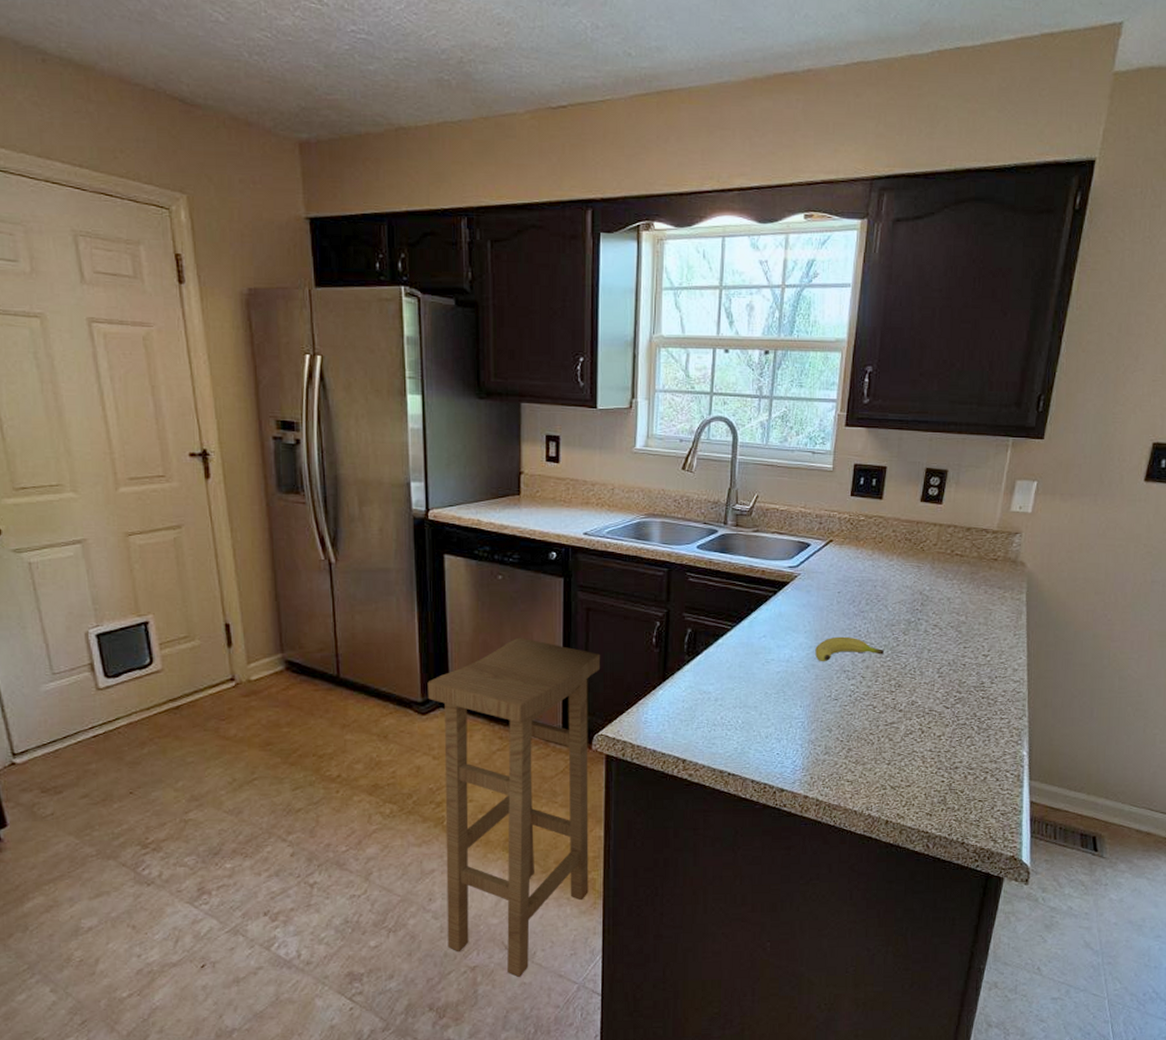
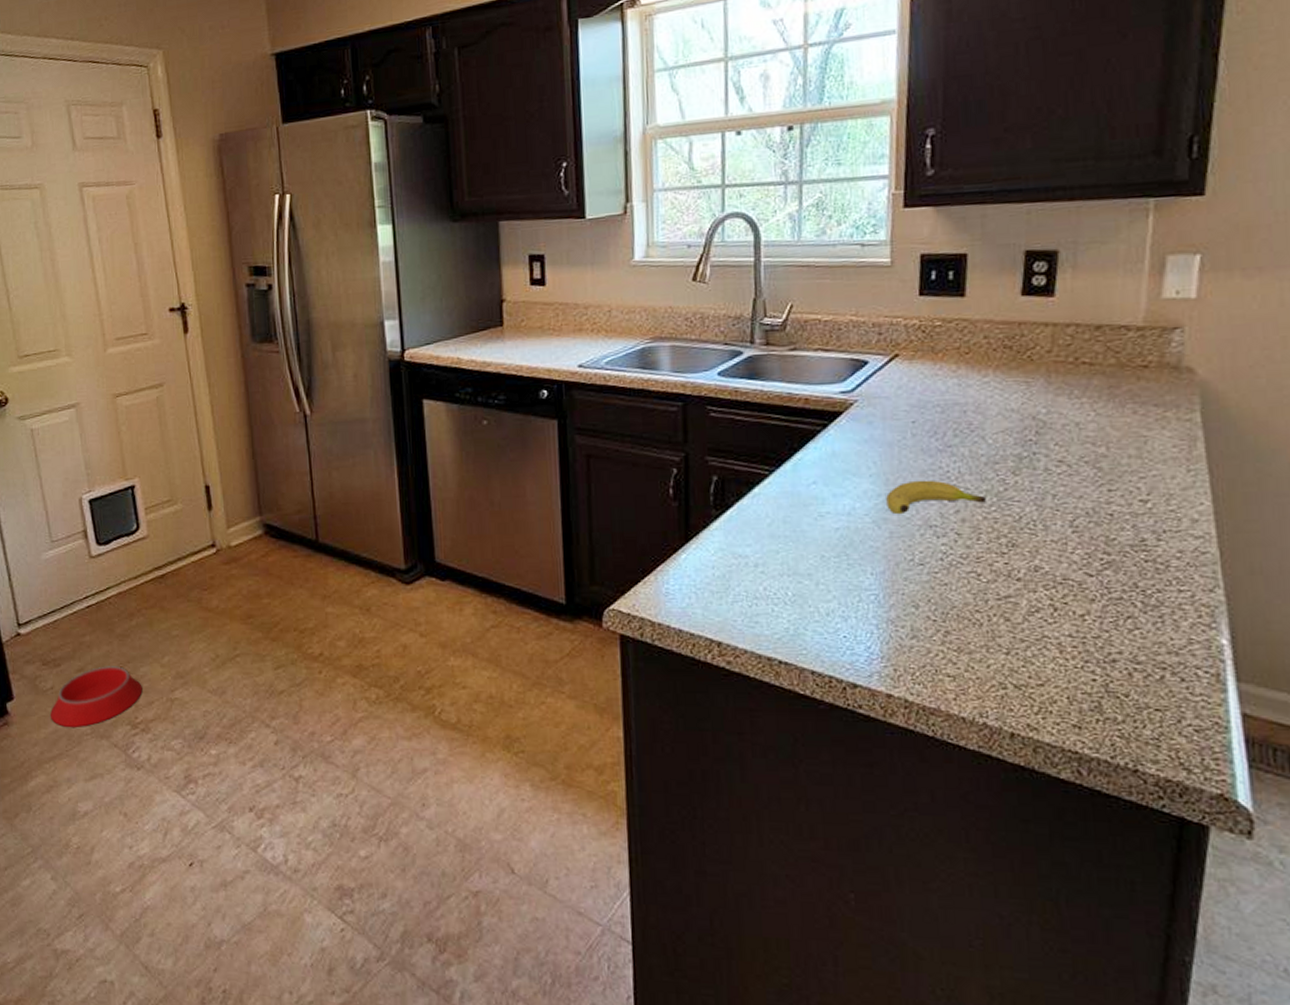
pet bowl: none [49,791,154,850] -> present [49,666,143,727]
bar stool: present [427,637,601,977] -> none [410,492,609,910]

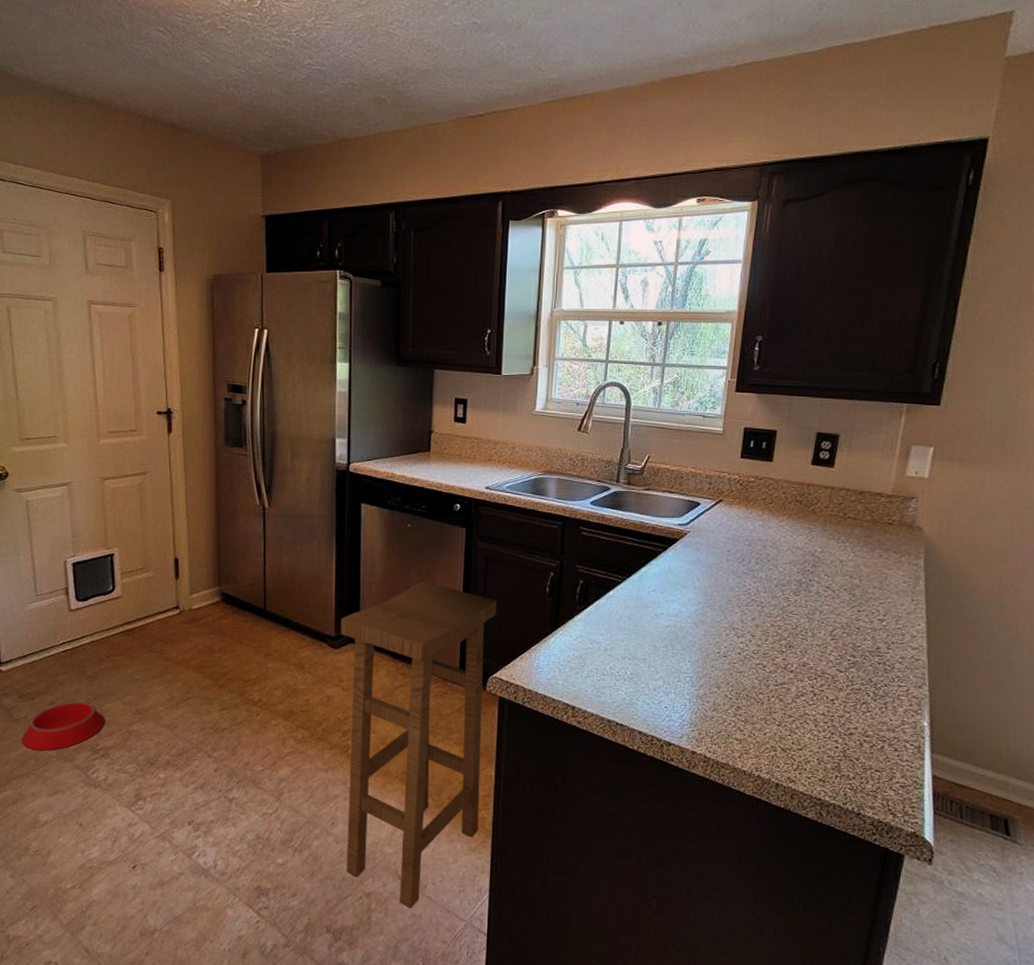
bar stool: none [410,492,609,910] -> present [340,581,498,908]
fruit: present [886,480,987,515] -> none [704,594,775,619]

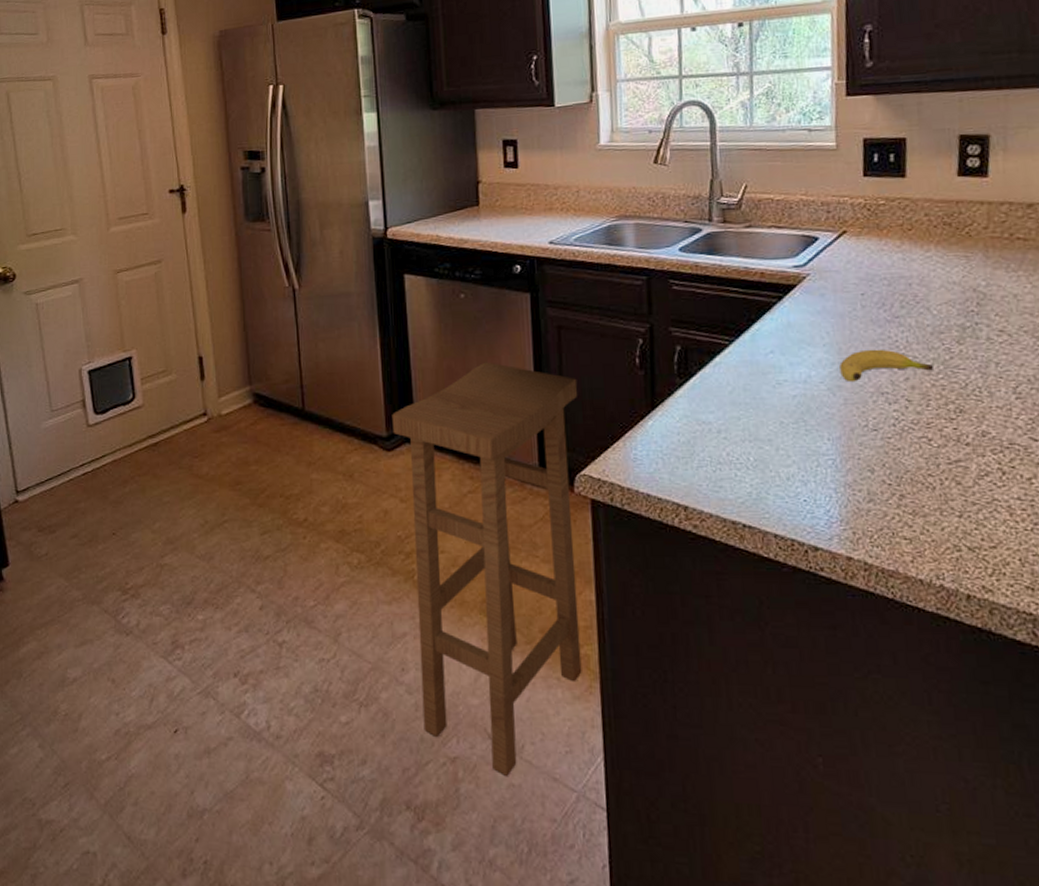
pet bowl: present [21,701,105,751] -> none [43,532,134,593]
fruit: none [704,594,775,619] -> present [839,349,935,383]

